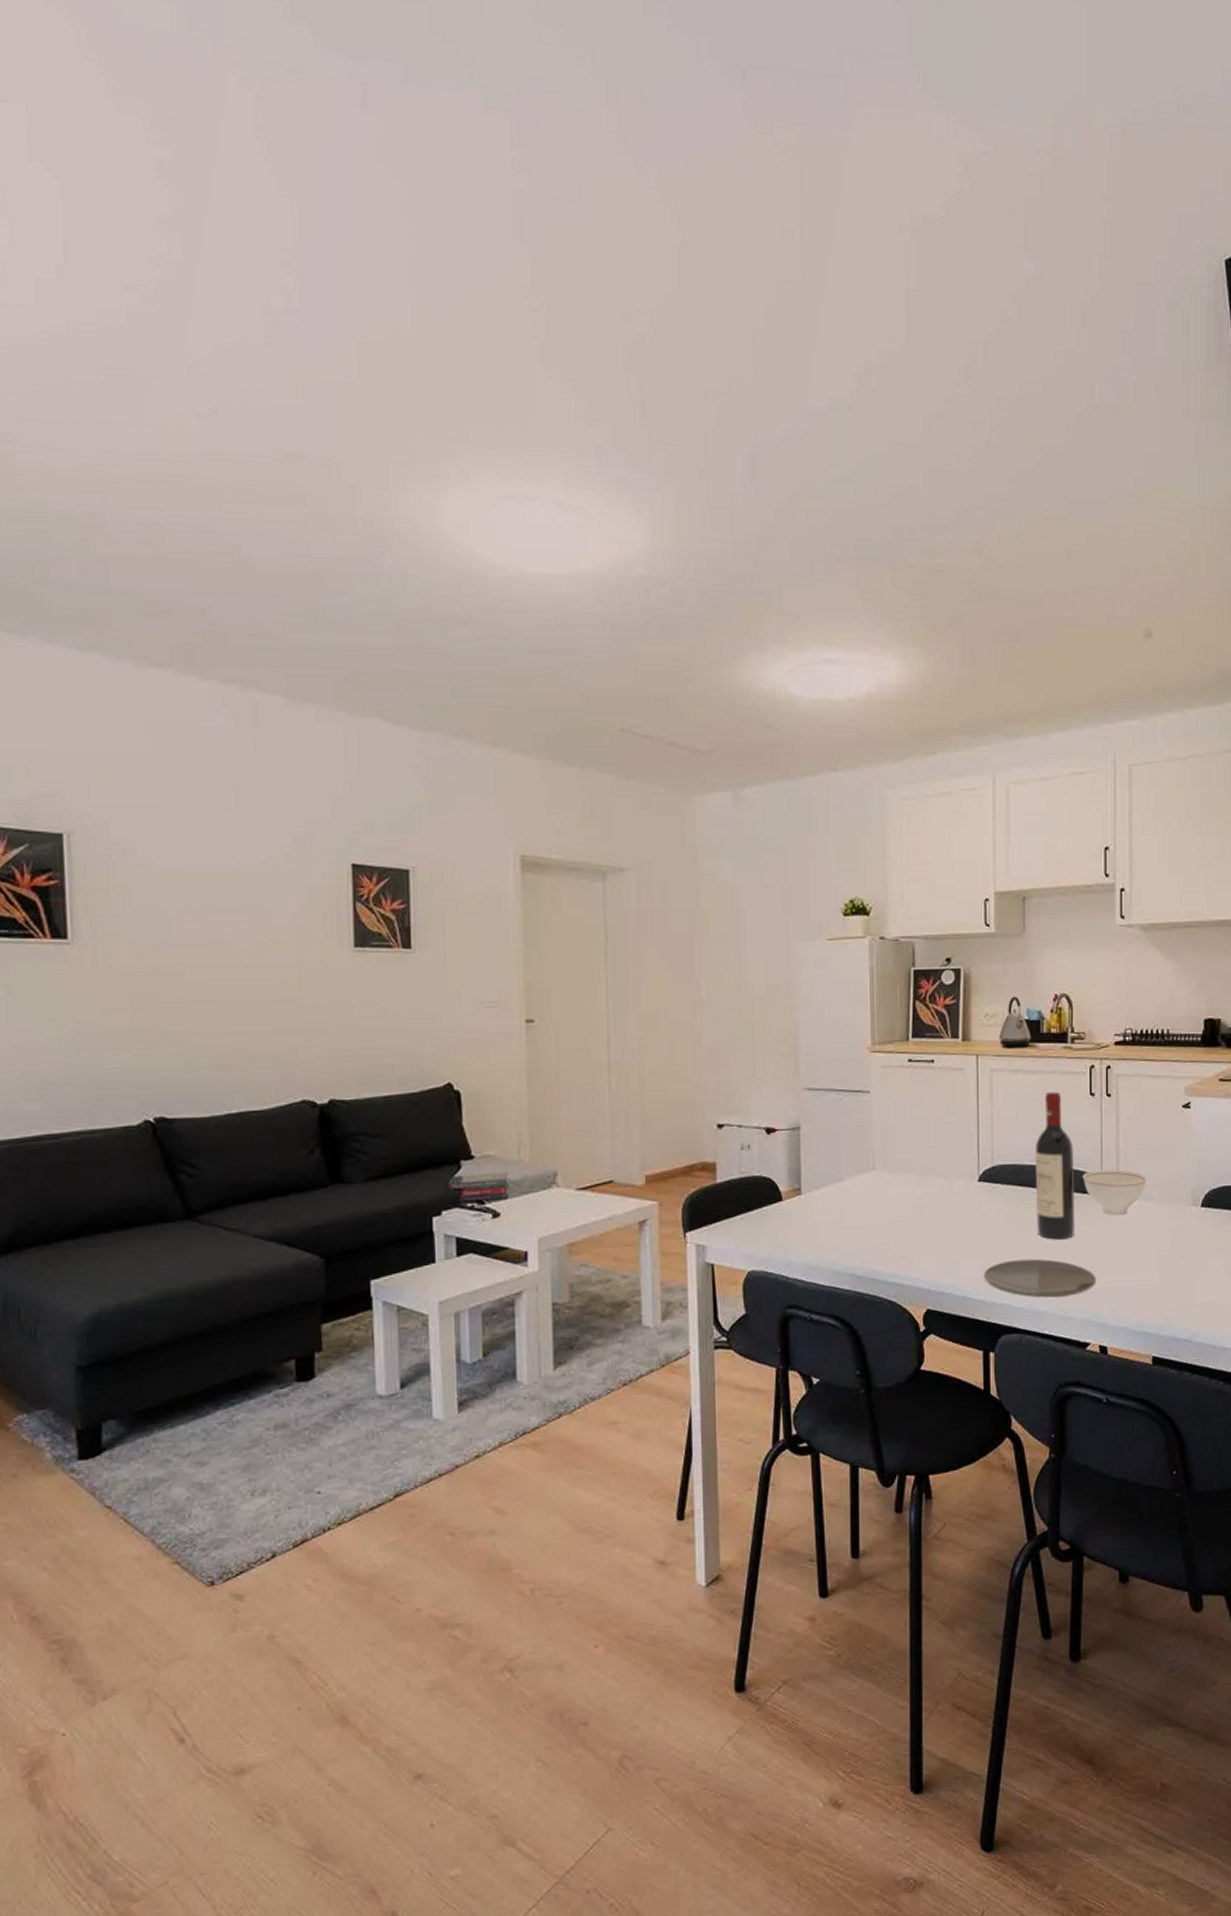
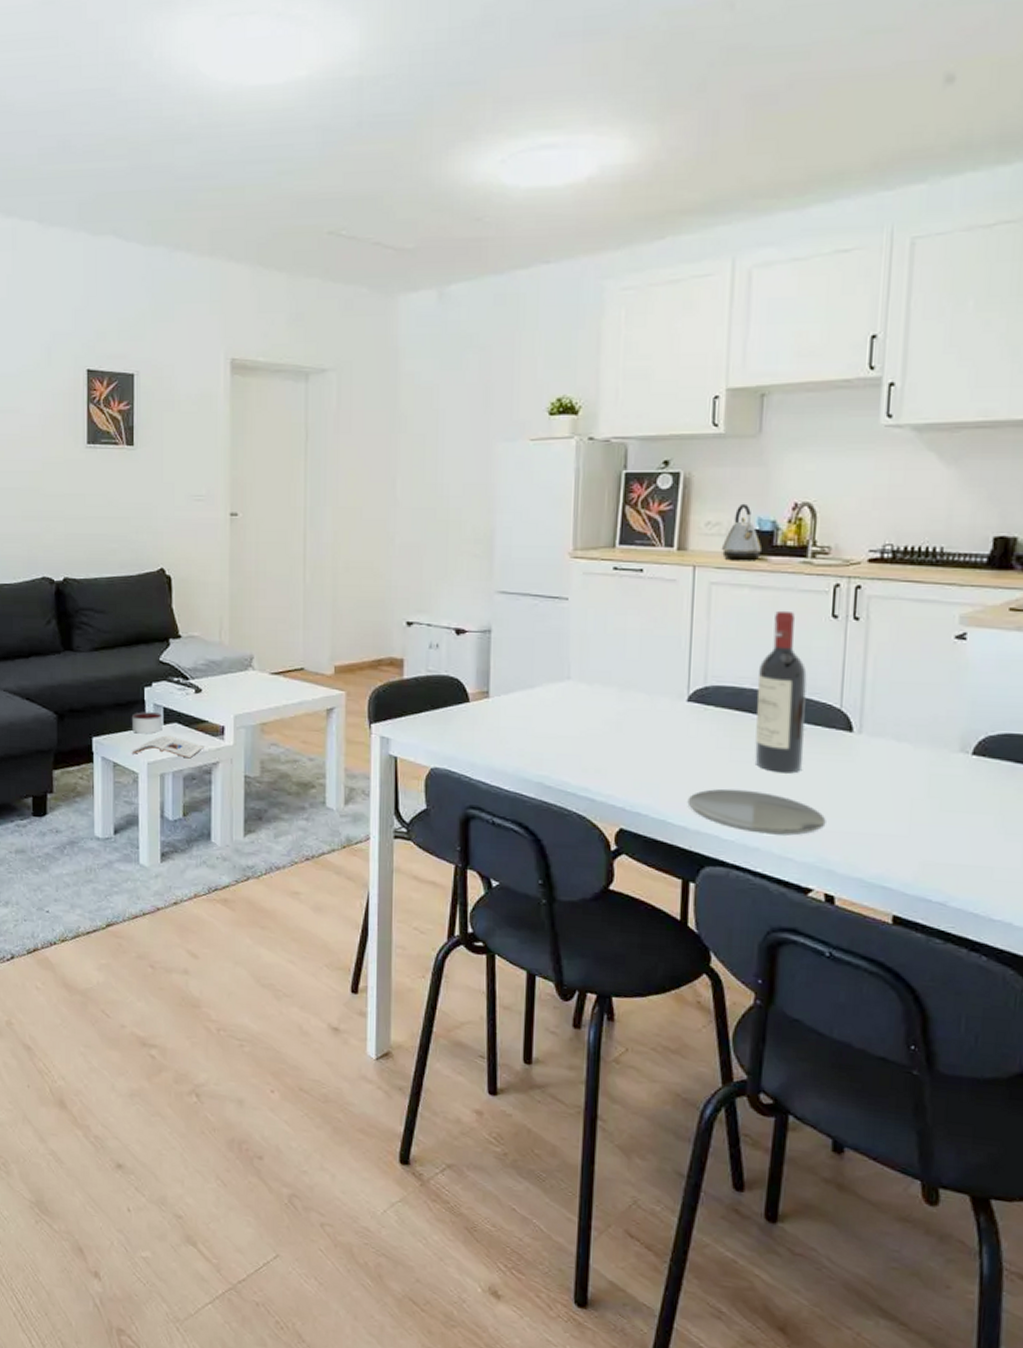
candle: none [417,1244,456,1270] -> present [131,712,162,735]
magazine: none [419,1268,505,1294] -> present [131,735,204,759]
books: present [448,1172,510,1203] -> none [158,652,211,678]
bowl: present [1082,1169,1148,1215] -> none [815,701,902,754]

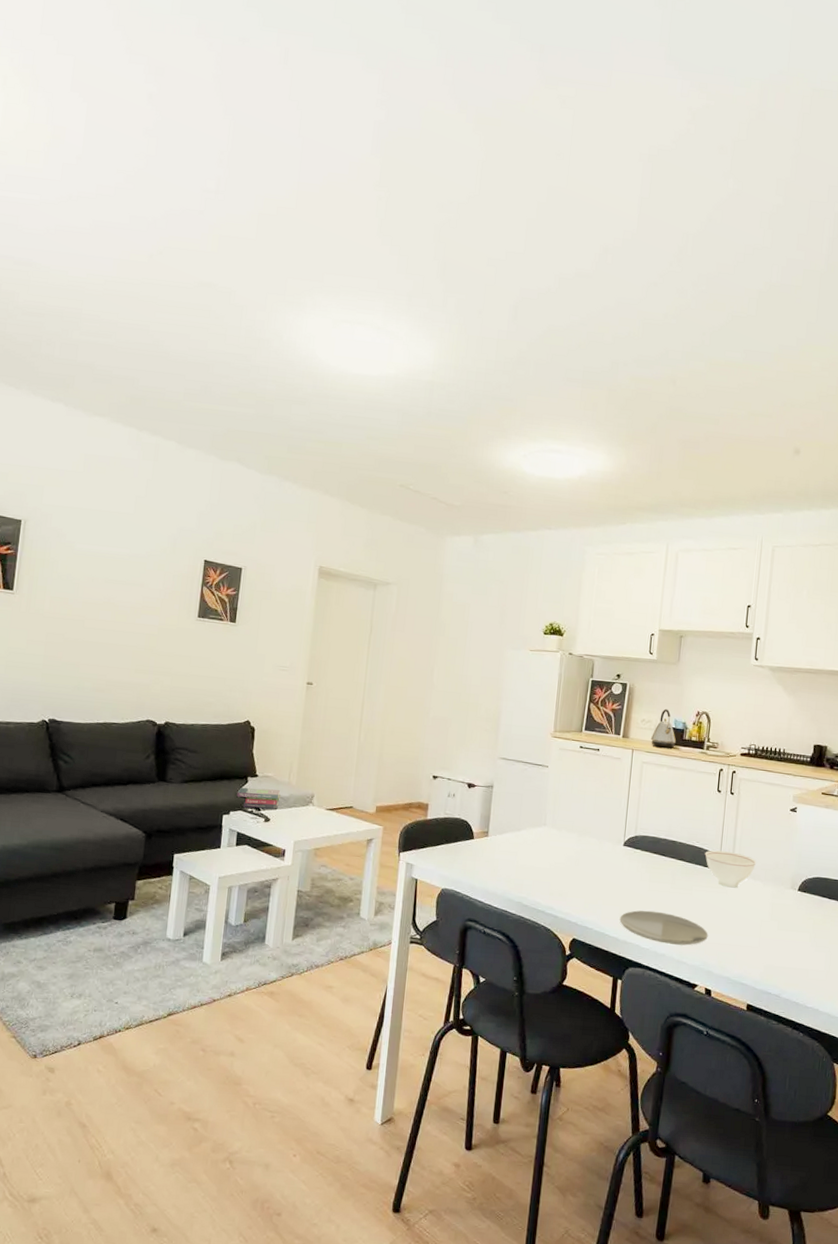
candle: present [131,712,162,735] -> none [208,835,236,854]
magazine: present [131,735,204,759] -> none [206,855,267,875]
books: none [158,652,211,678] -> present [237,787,281,809]
wine bottle: present [754,610,807,774] -> none [665,784,701,901]
bowl: none [815,701,902,754] -> present [705,850,757,888]

